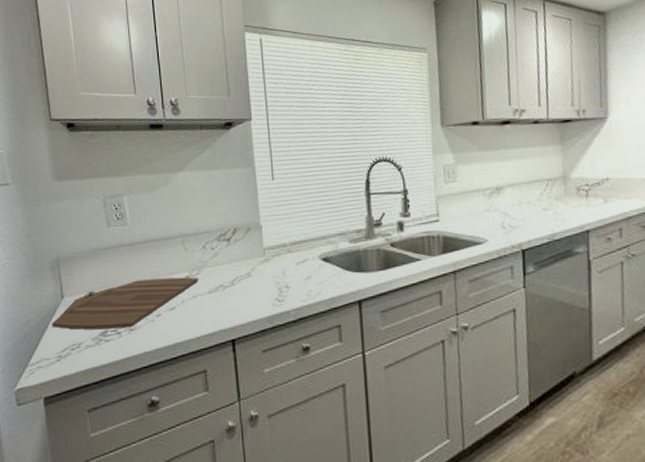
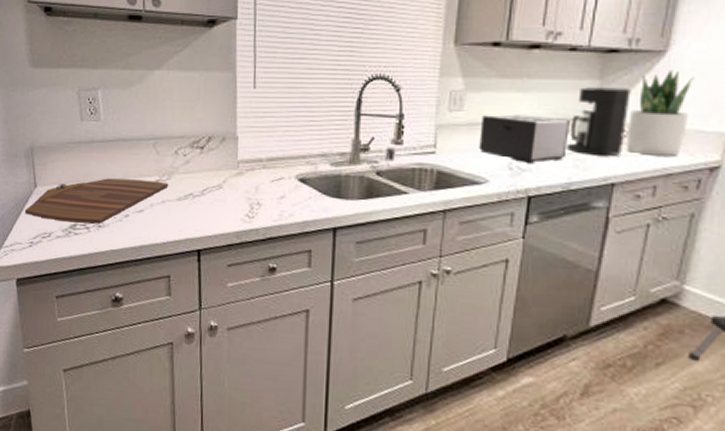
toaster: none [473,179,547,221] -> present [479,114,570,163]
coffee maker: none [545,149,590,209] -> present [565,87,631,157]
planter: none [589,132,635,204] -> present [626,69,695,158]

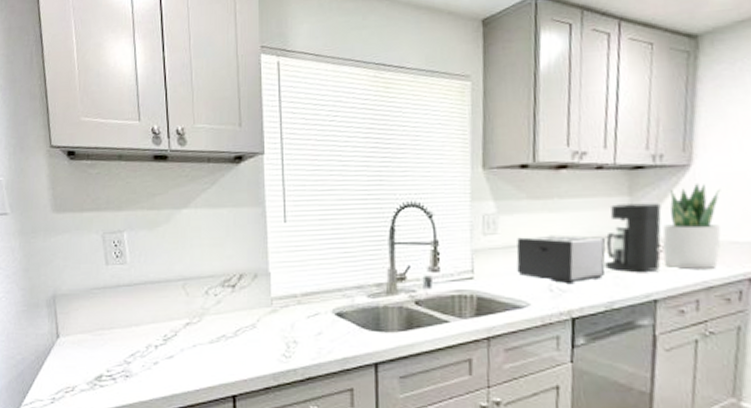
cutting board: present [24,178,169,223] -> none [46,324,200,374]

